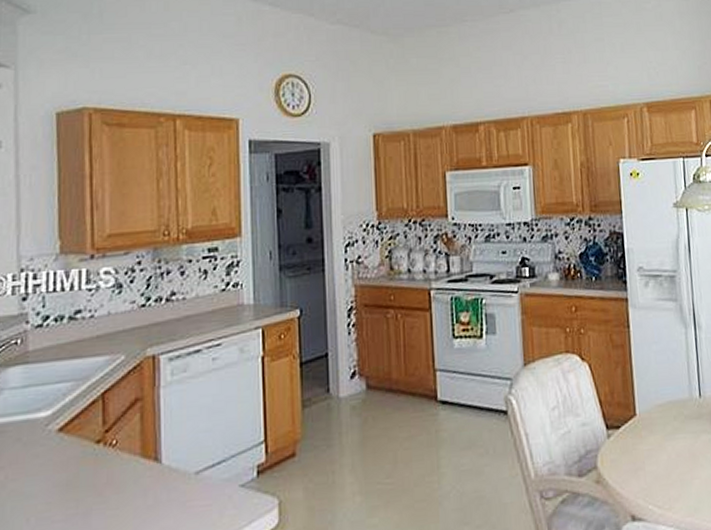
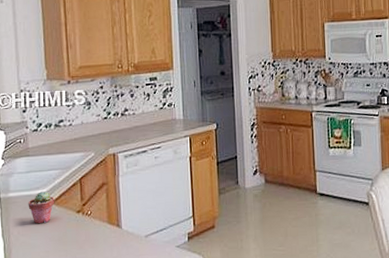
potted succulent: none [23,413,64,463] -> present [28,191,55,224]

